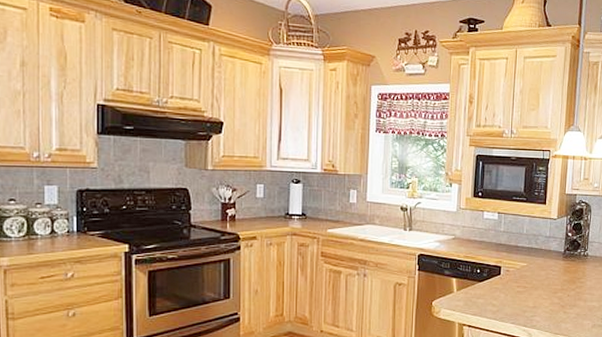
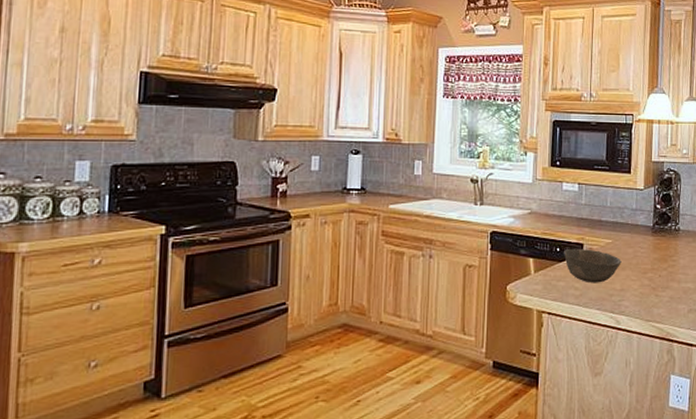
bowl: none [484,270,535,301] -> present [564,248,622,283]

